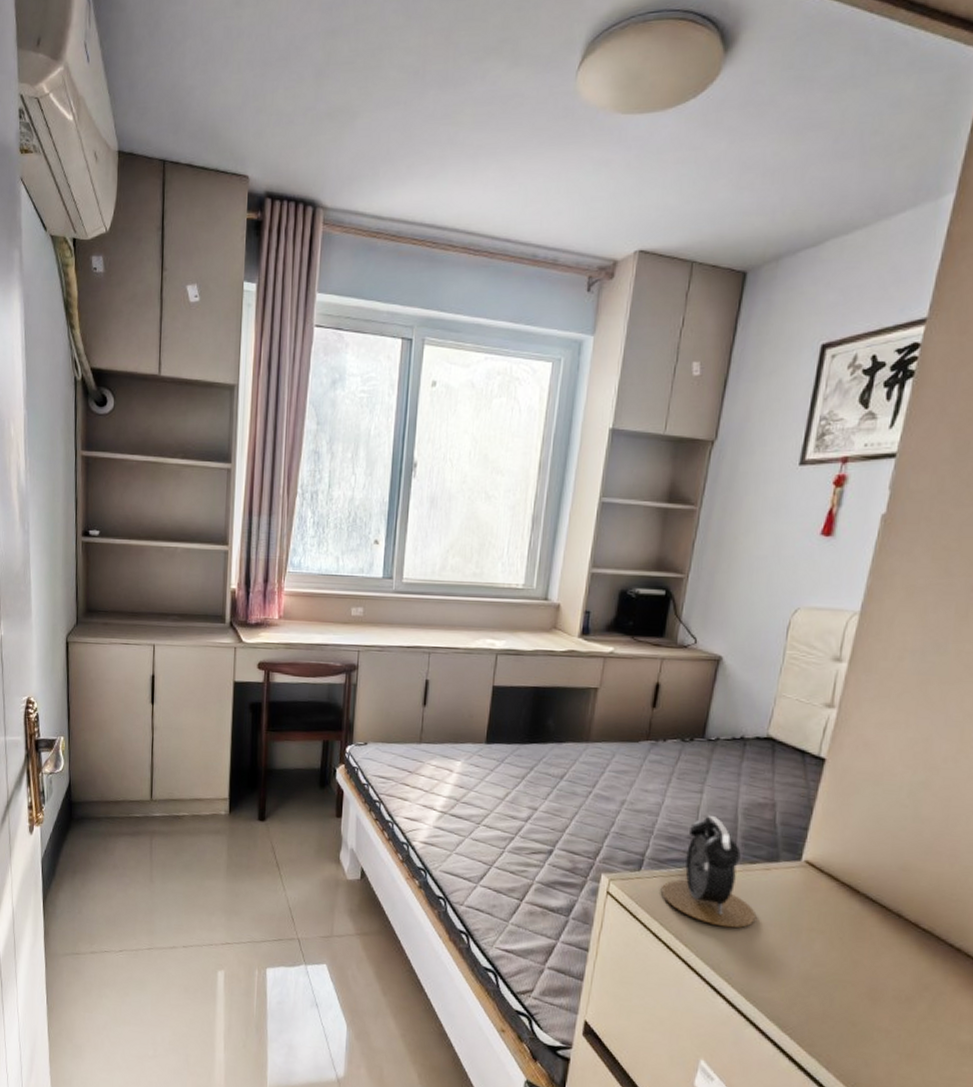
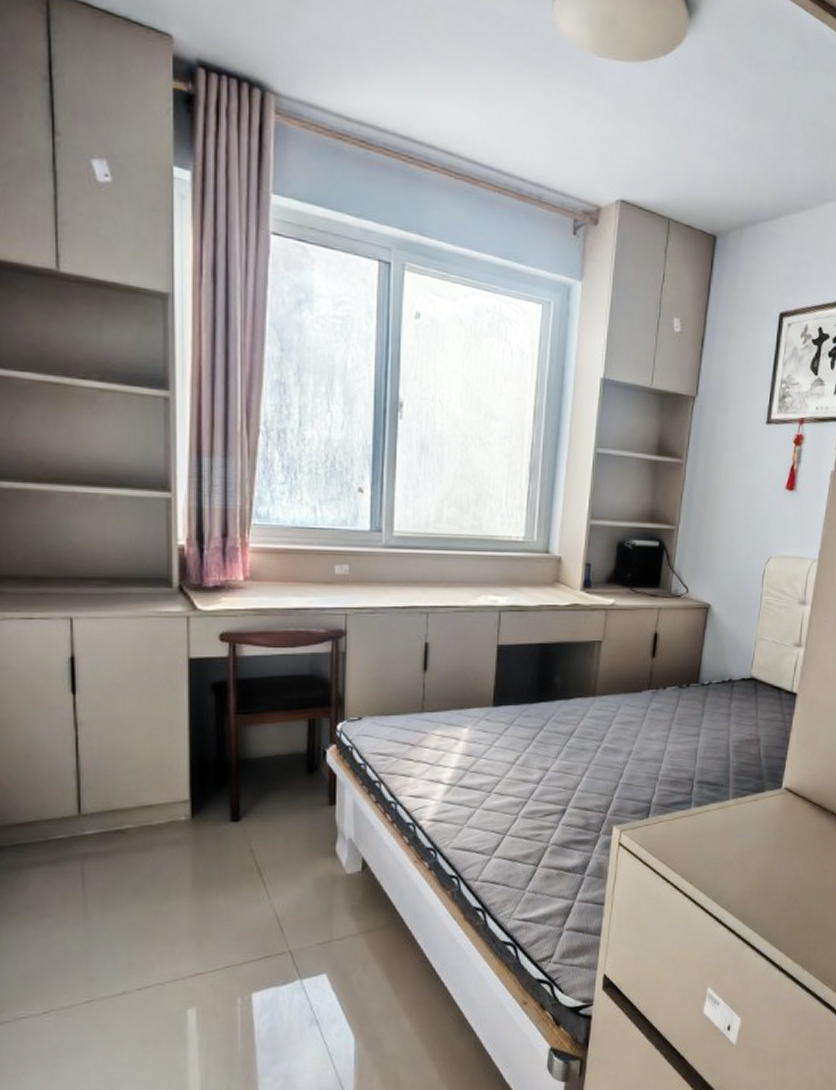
alarm clock: present [661,814,757,928] -> none [668,755,748,860]

